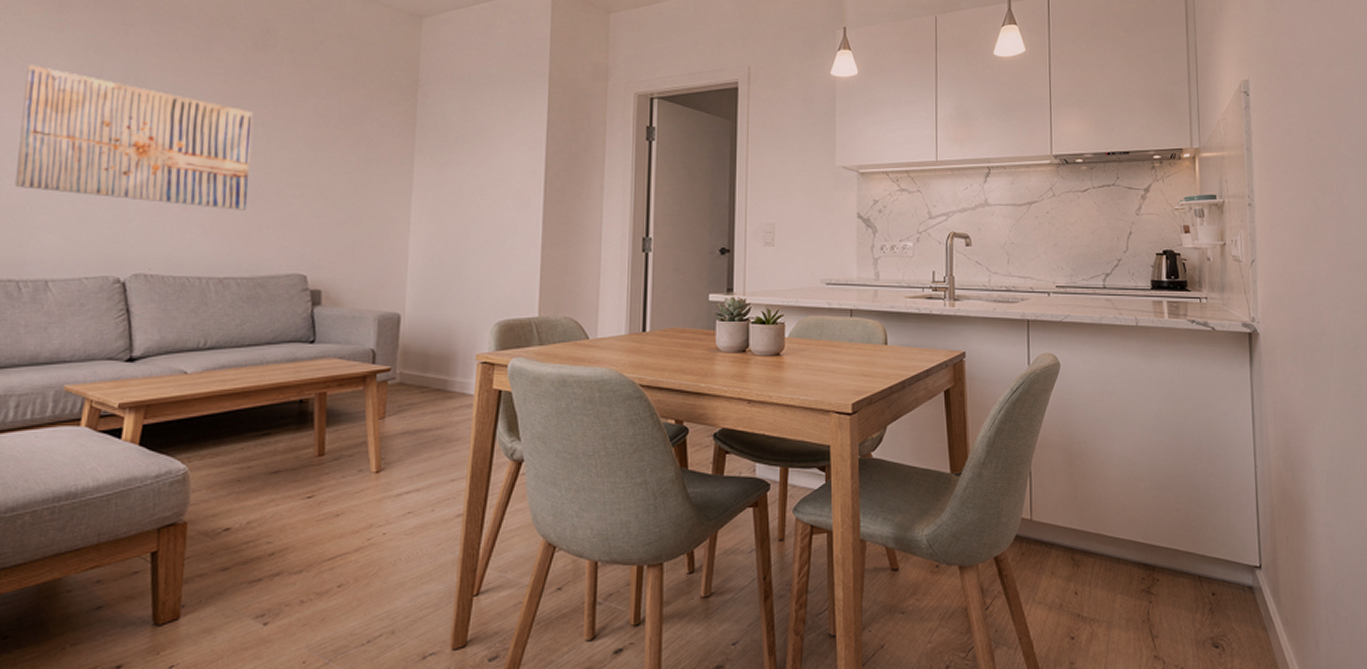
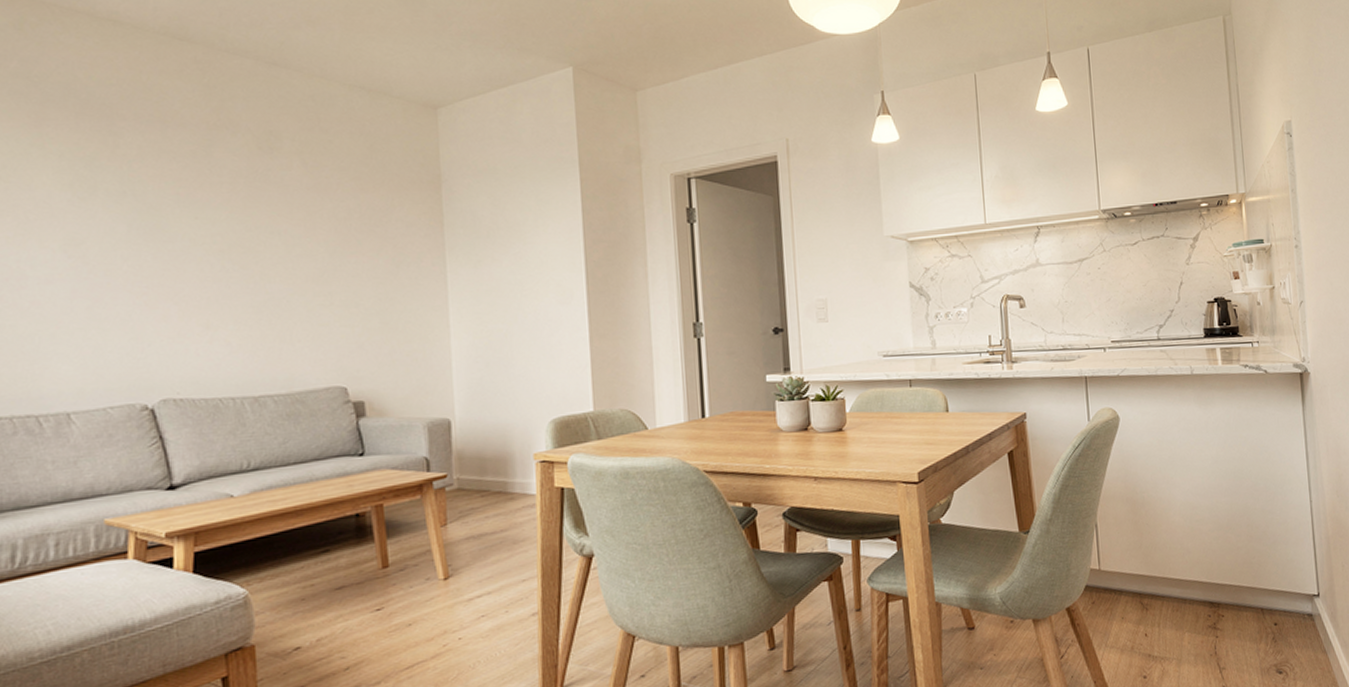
wall art: present [15,64,253,210] -> none [10,185,274,325]

